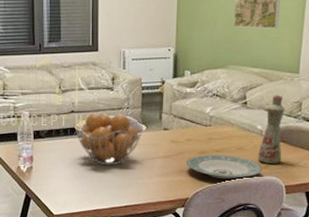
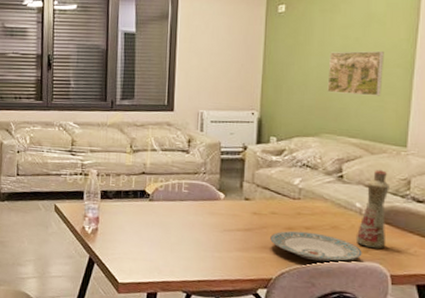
fruit basket: present [75,114,143,166] -> none [146,177,221,235]

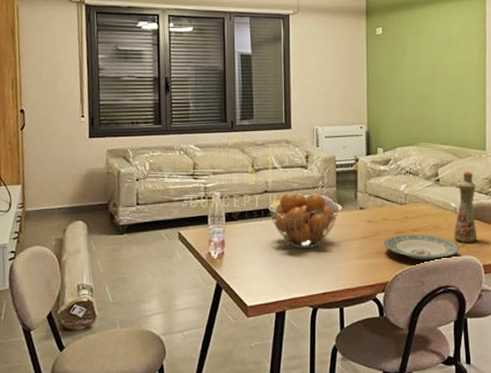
fruit basket: none [146,177,221,235] -> present [269,193,339,249]
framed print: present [327,51,384,96] -> none [420,68,463,107]

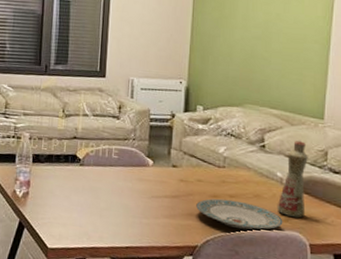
fruit basket: present [269,193,339,249] -> none [77,142,150,200]

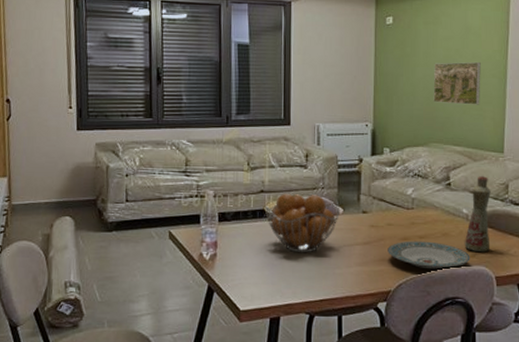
fruit basket: none [77,142,150,200] -> present [265,194,340,253]
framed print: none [250,26,303,70] -> present [433,62,481,105]

